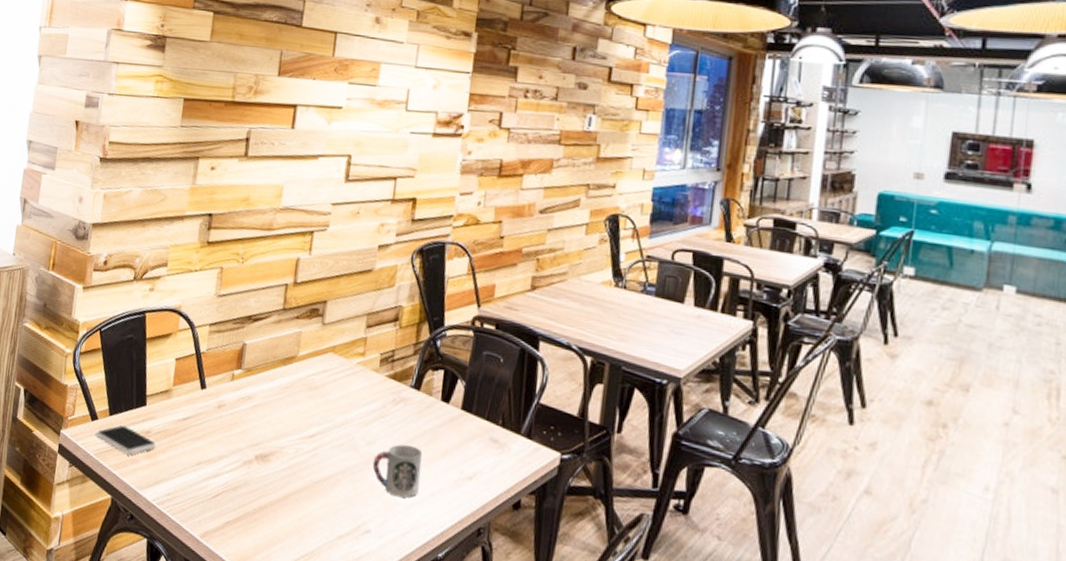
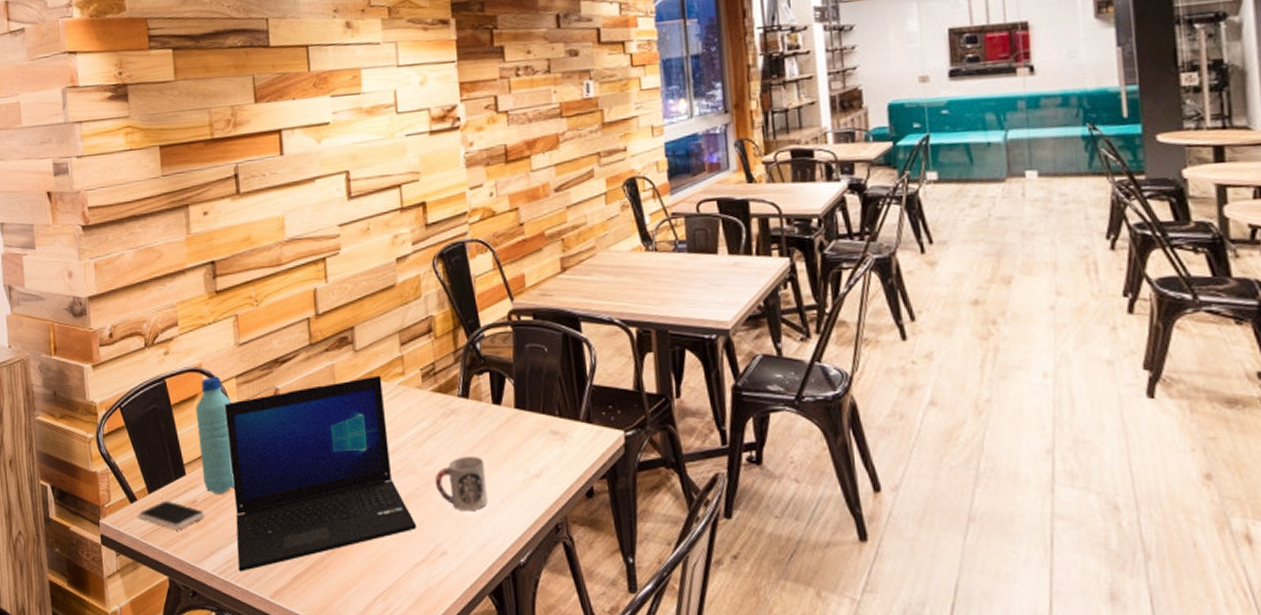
water bottle: none [161,320,201,430] -> present [195,376,234,494]
laptop: none [176,347,348,508] -> present [225,375,417,572]

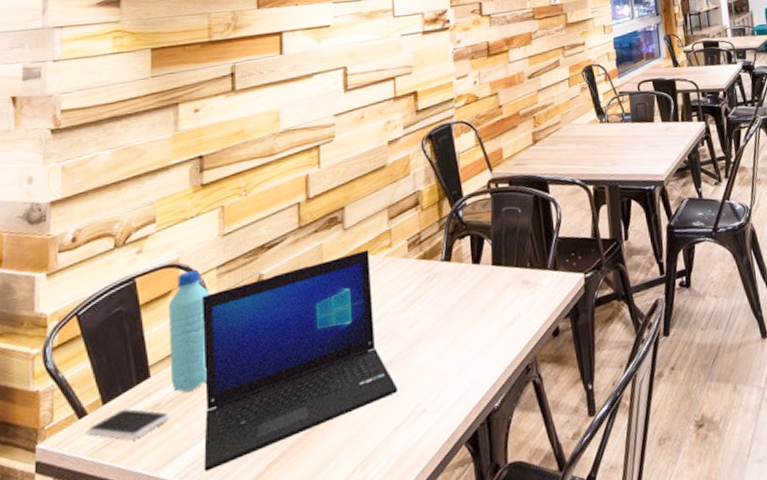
cup: present [434,455,488,512] -> none [417,313,466,368]

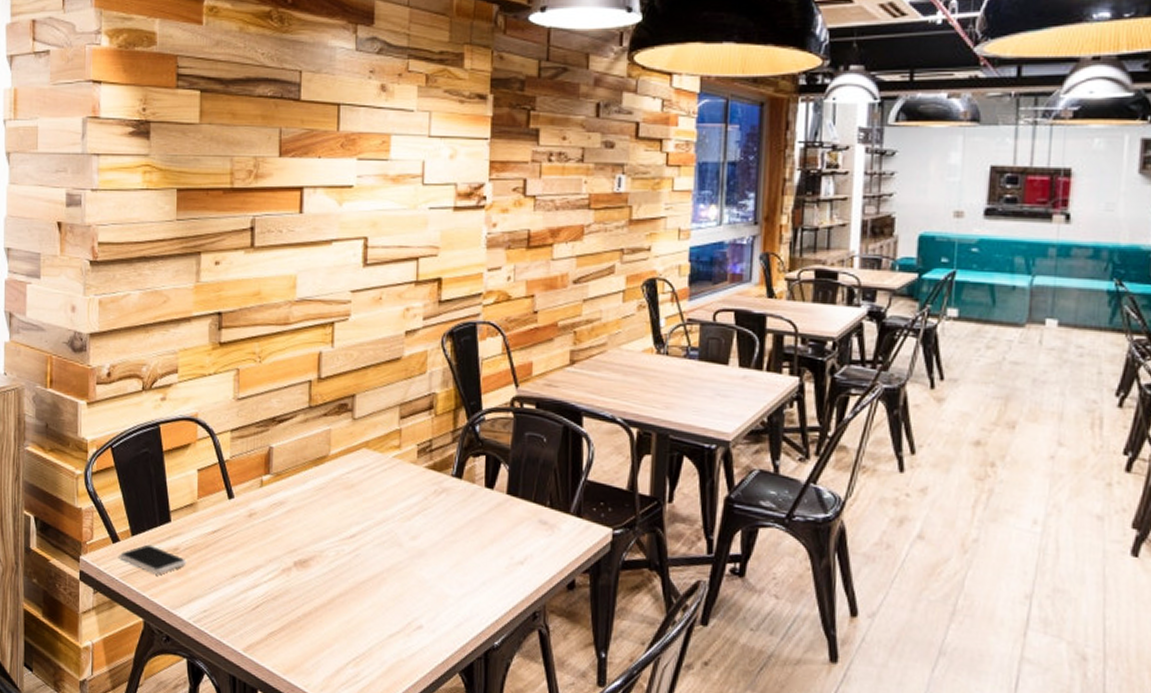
water bottle: present [168,269,210,392] -> none [187,427,224,544]
laptop: present [202,249,399,472] -> none [214,445,396,623]

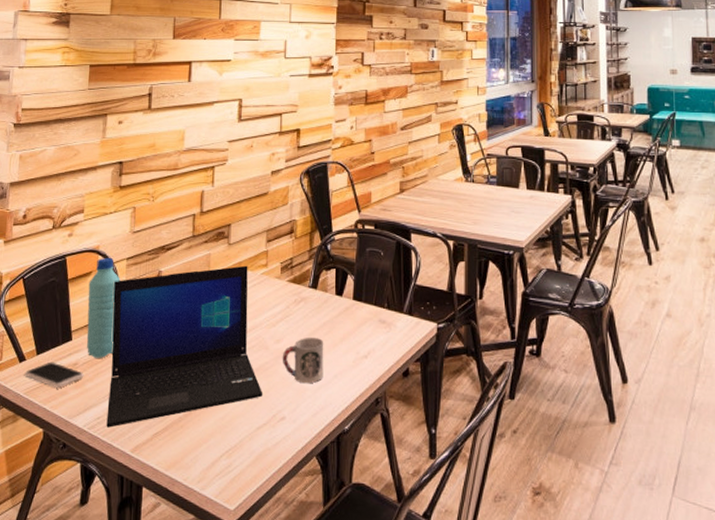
water bottle: none [187,427,224,544] -> present [86,257,120,358]
laptop: none [214,445,396,623] -> present [106,265,263,428]
cup: none [418,535,470,590] -> present [282,337,324,384]

